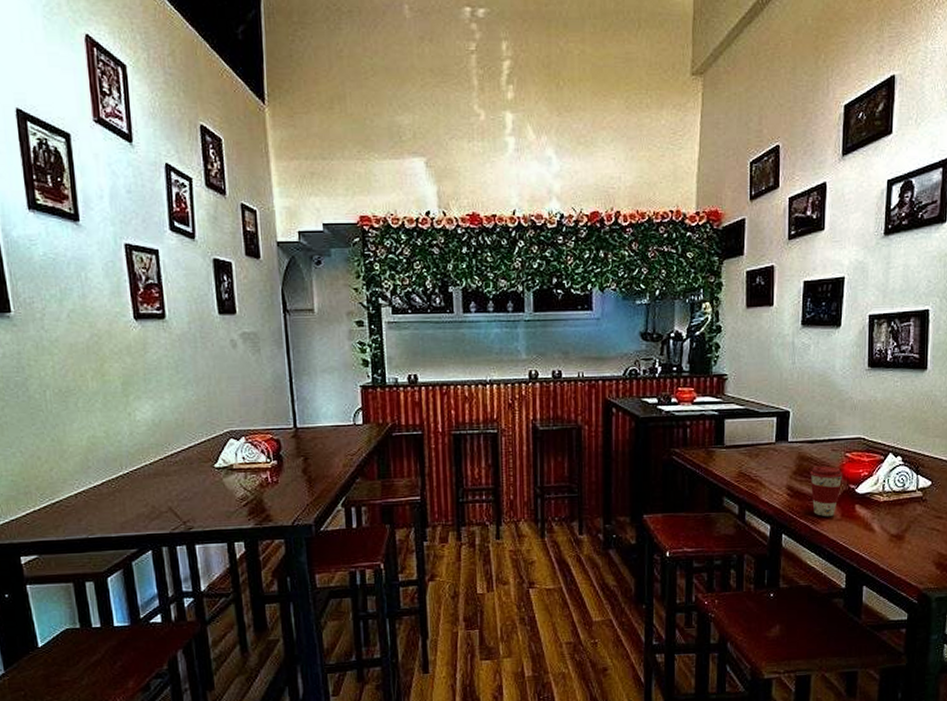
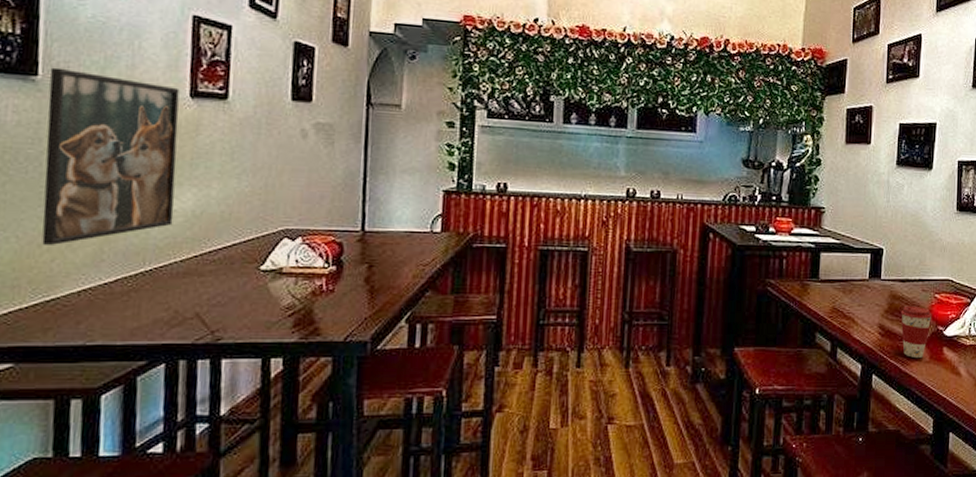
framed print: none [19,303,138,457] -> present [42,67,180,245]

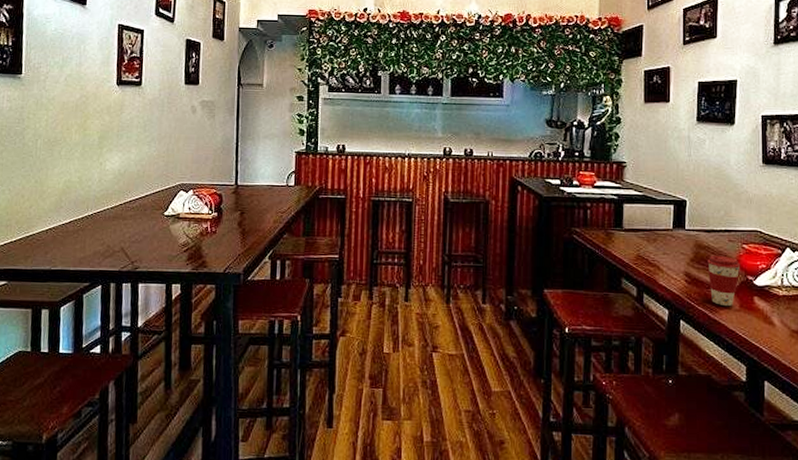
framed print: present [42,67,180,245] -> none [24,68,110,196]

